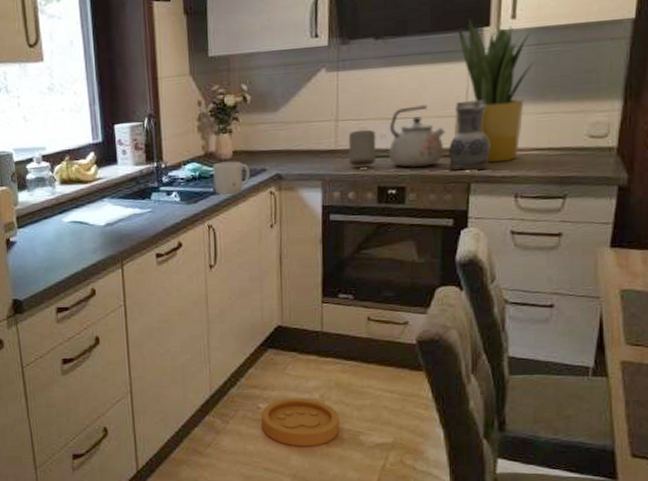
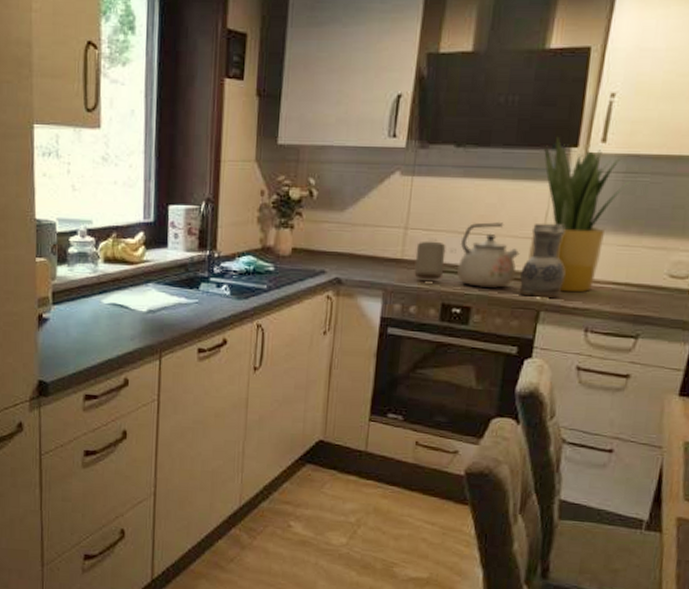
mug: present [213,161,251,195] -> none [268,258,309,294]
pet bowl: present [261,398,340,447] -> none [290,518,375,573]

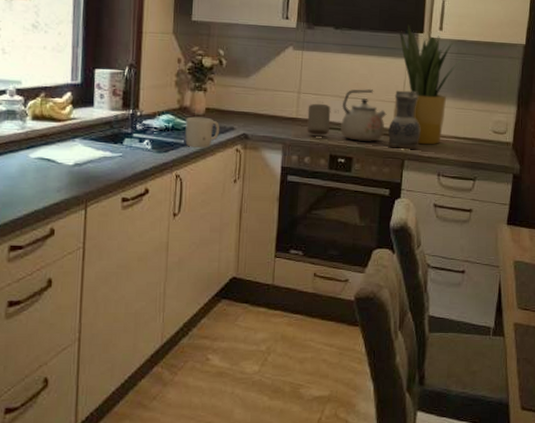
mug: none [268,258,309,294] -> present [185,116,220,148]

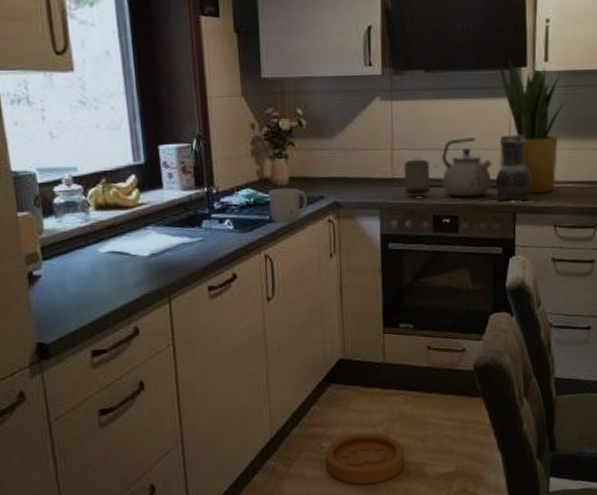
pet bowl: none [209,349,283,400] -> present [325,433,405,485]

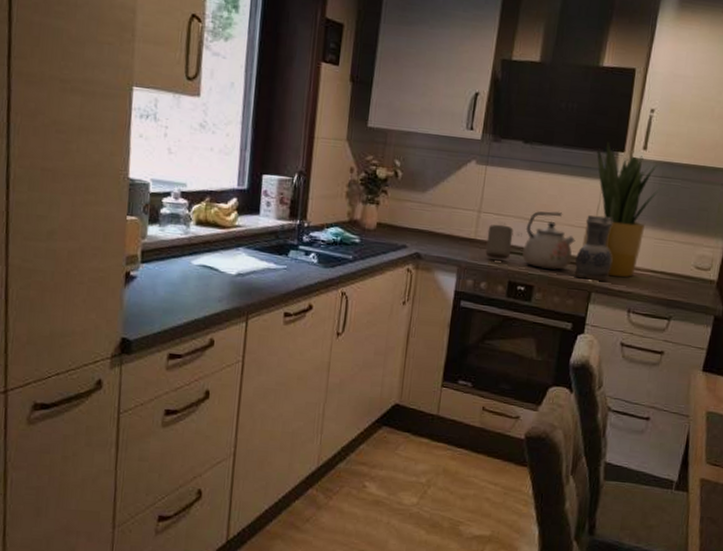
mug: present [268,187,308,223] -> none [353,231,392,266]
pet bowl: present [325,433,405,485] -> none [364,479,443,532]

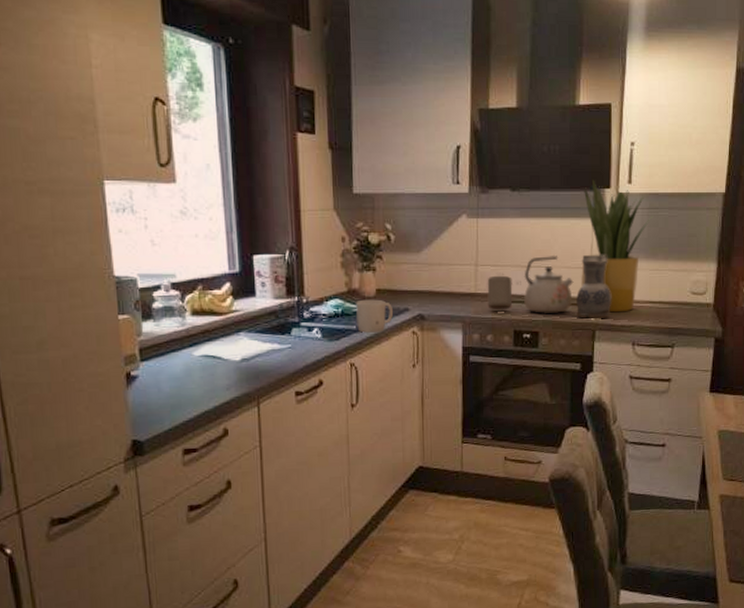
mug: none [353,231,392,266] -> present [356,299,394,333]

